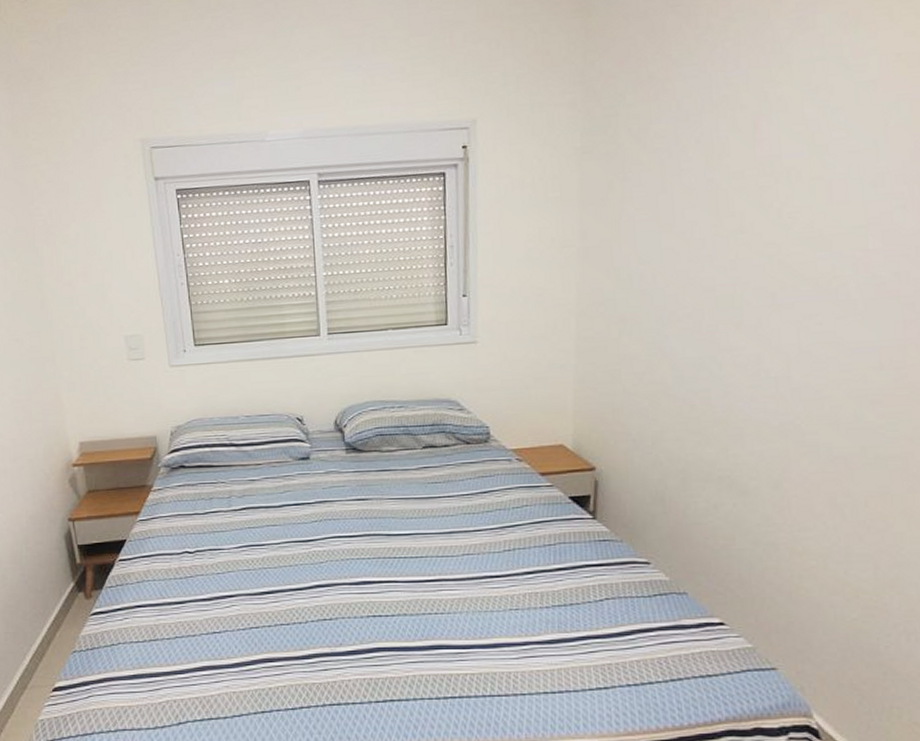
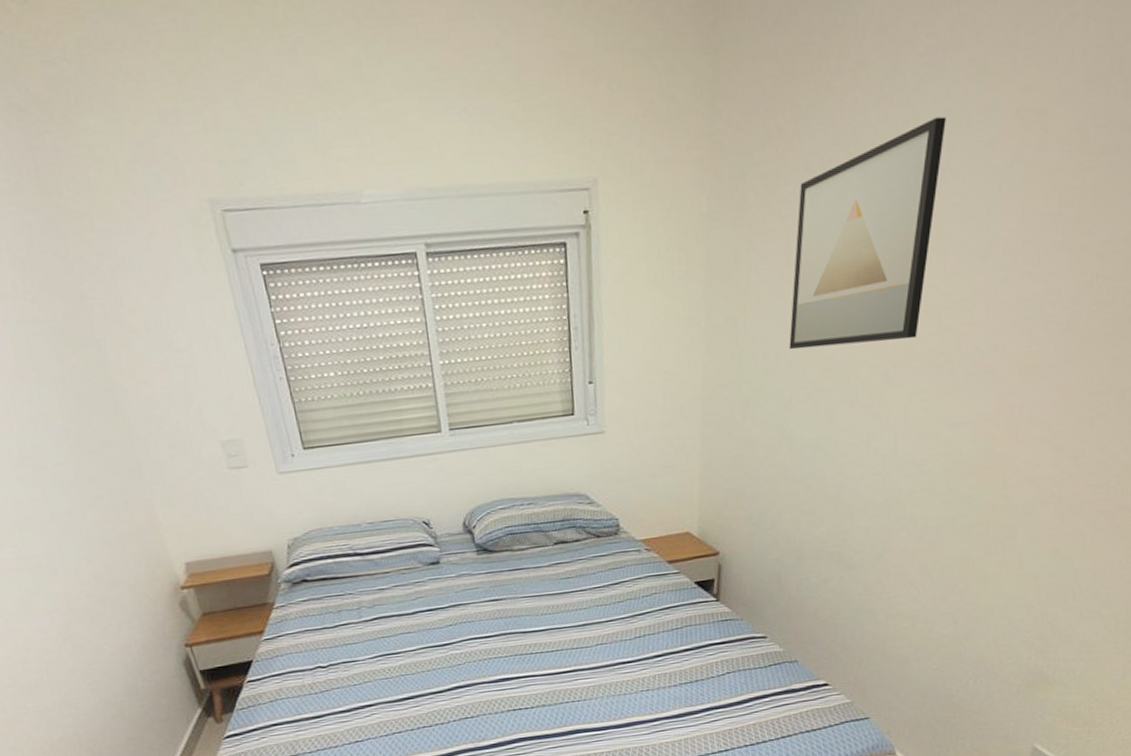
wall art: none [666,61,822,271] -> present [789,116,946,350]

